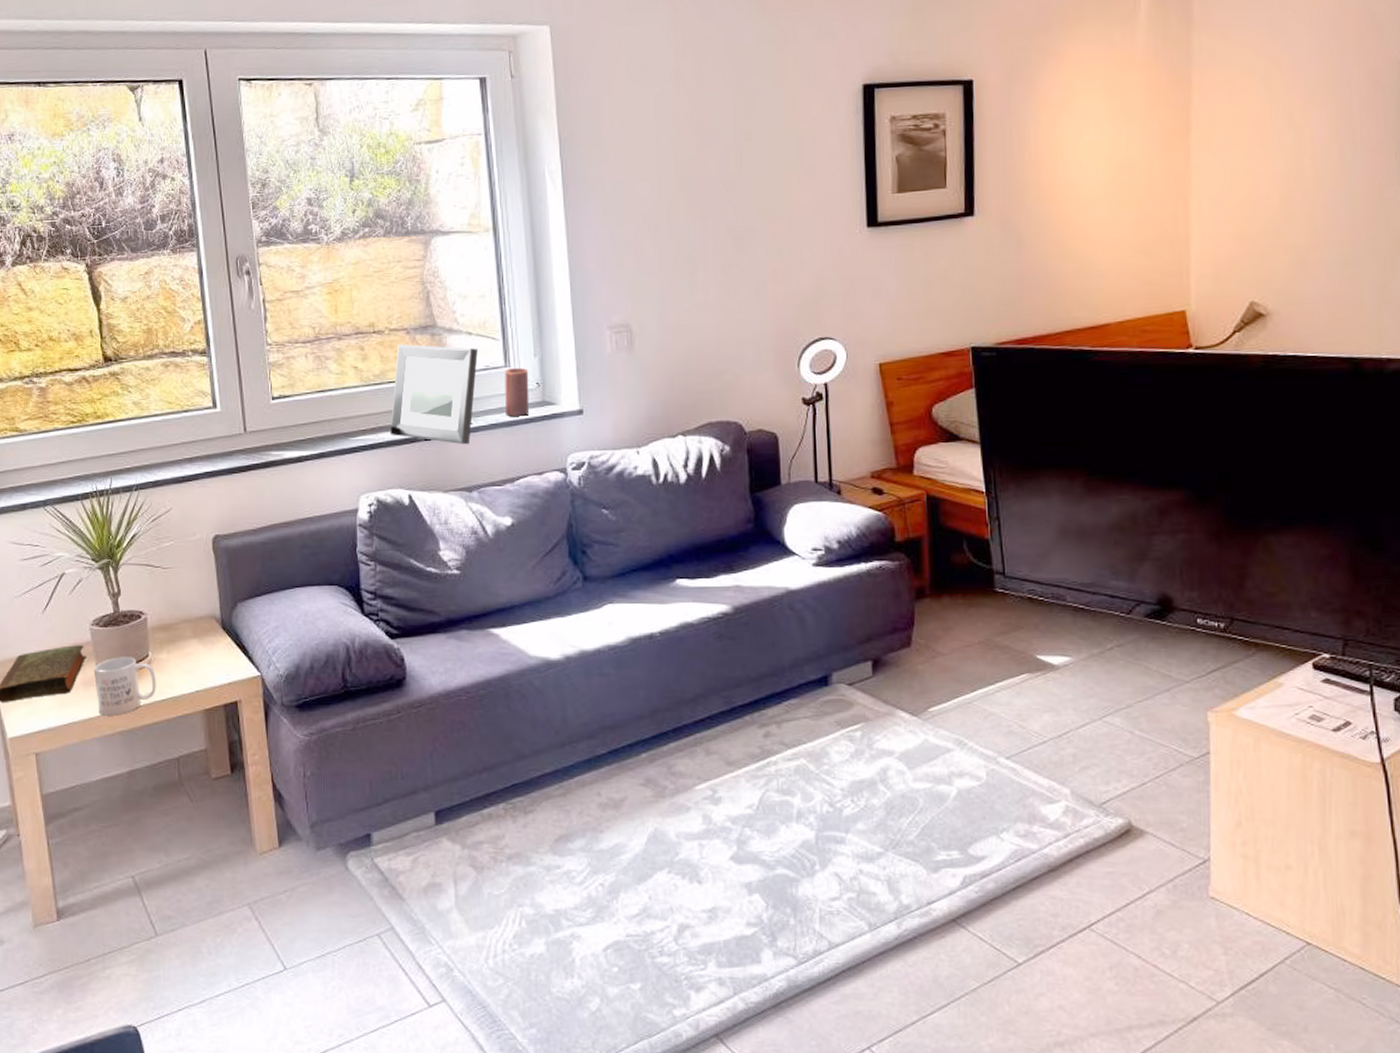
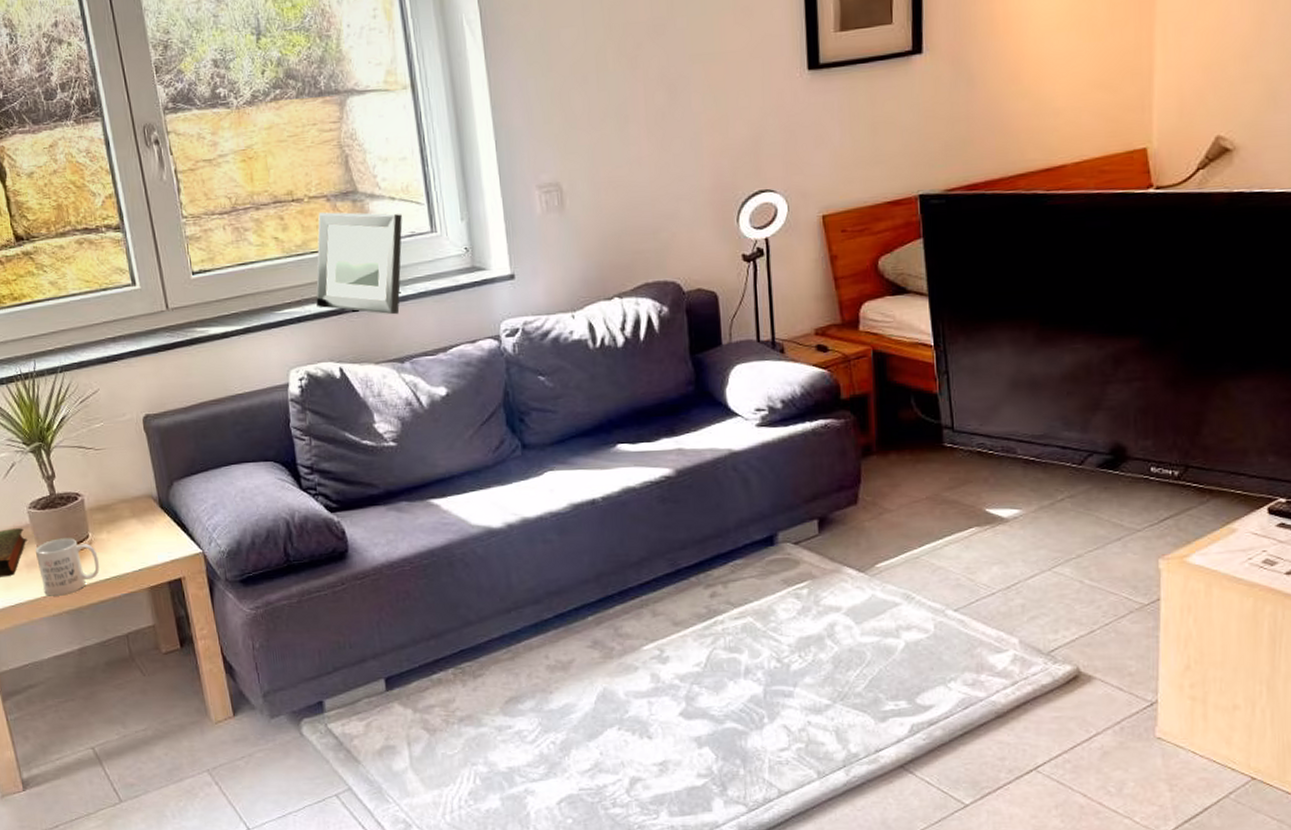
candle: present [505,367,530,416] -> none [431,232,459,284]

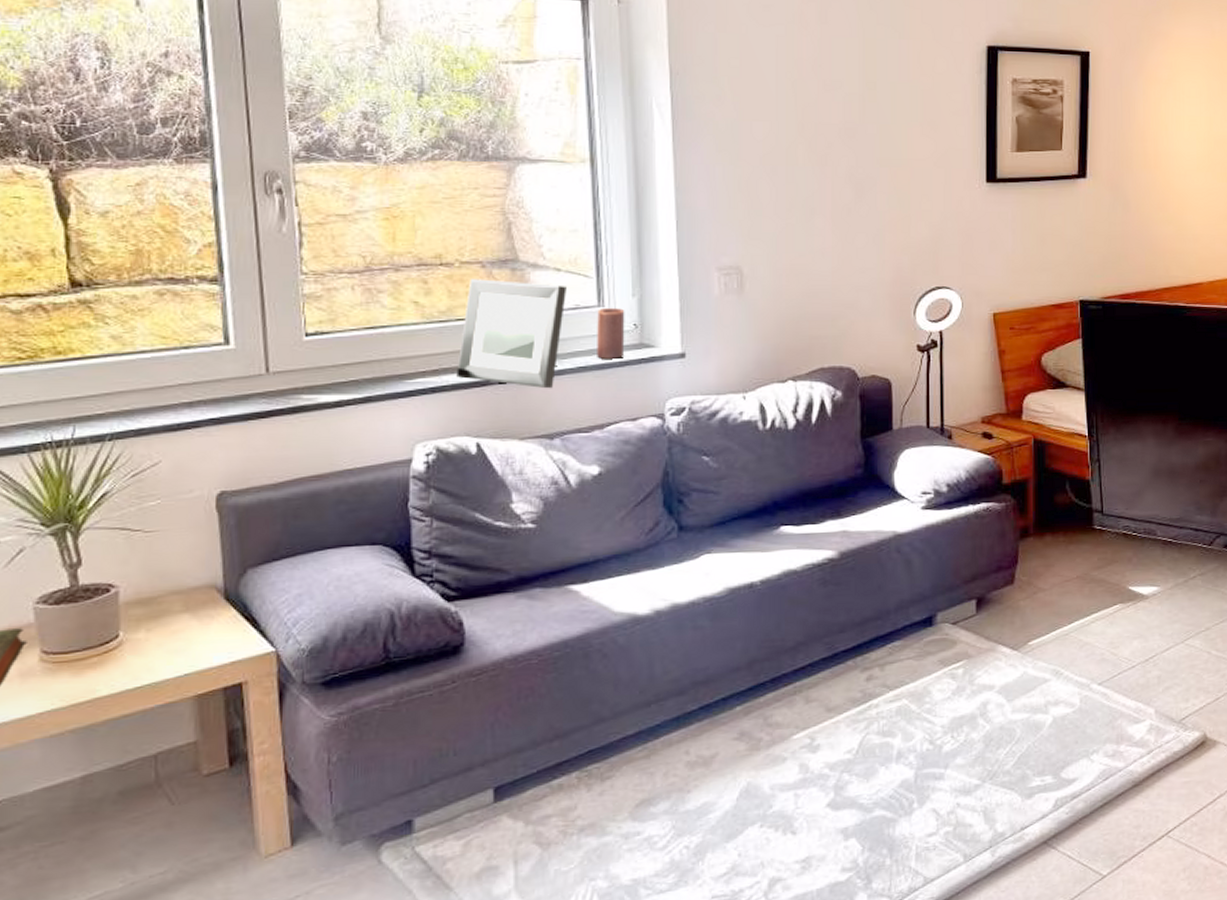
mug: present [36,538,100,596] -> none [37,638,128,712]
candle: none [431,232,459,284] -> present [597,307,625,359]

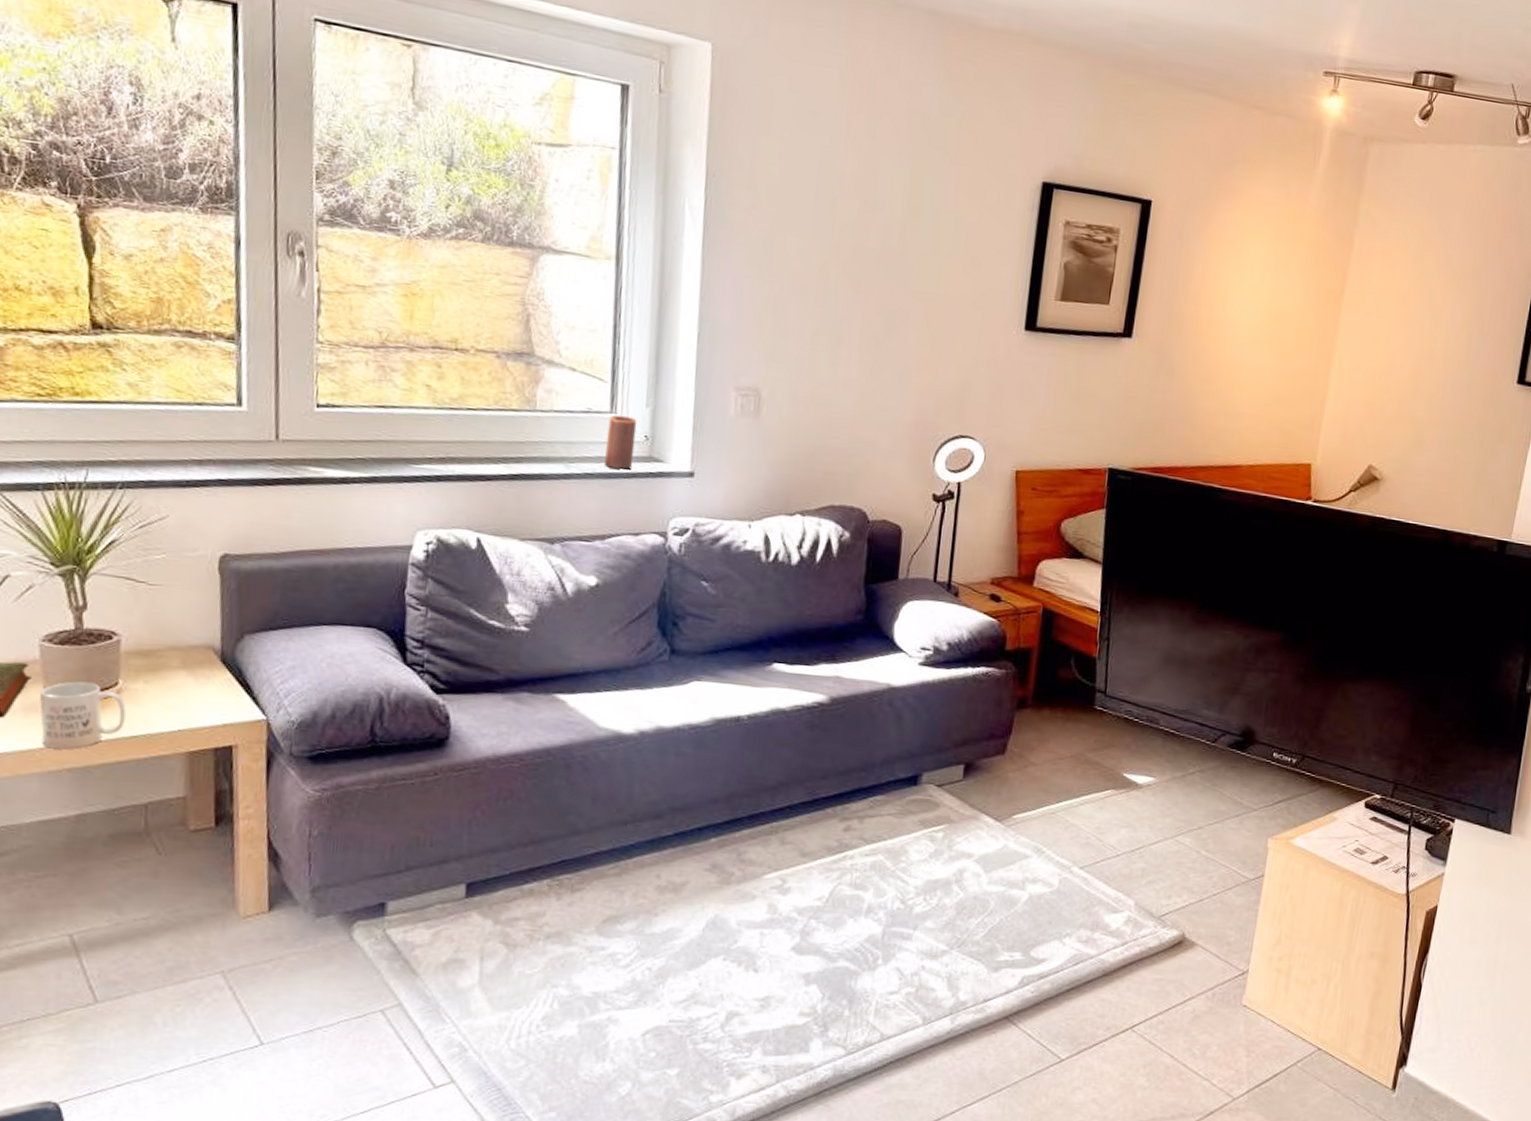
mug: none [37,638,128,712] -> present [40,681,126,750]
picture frame: present [456,279,566,389] -> none [462,368,580,492]

